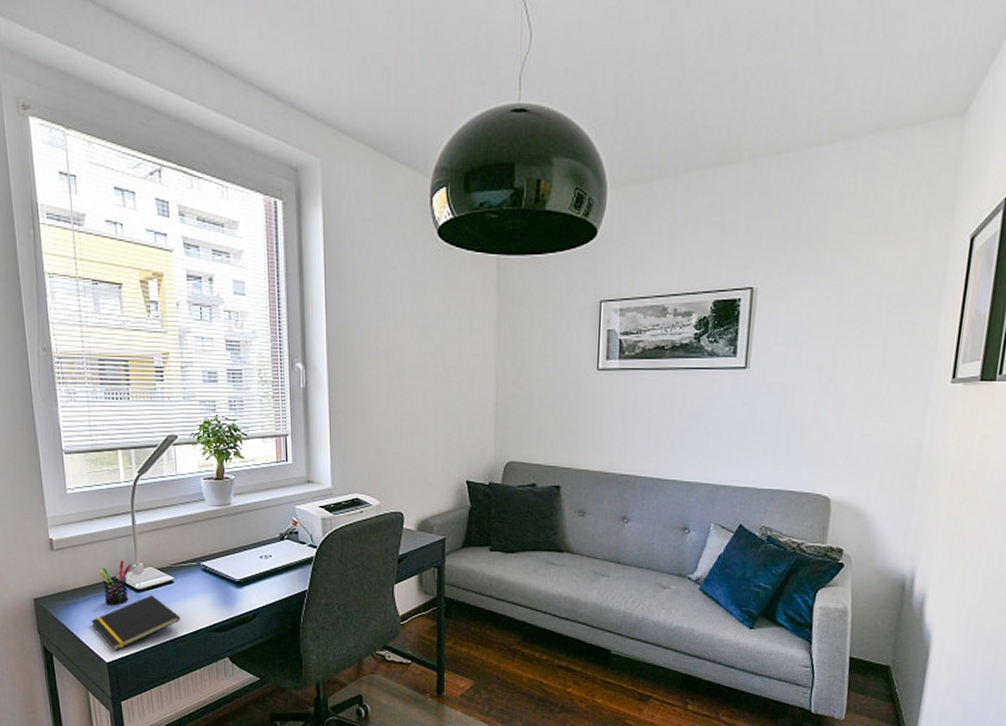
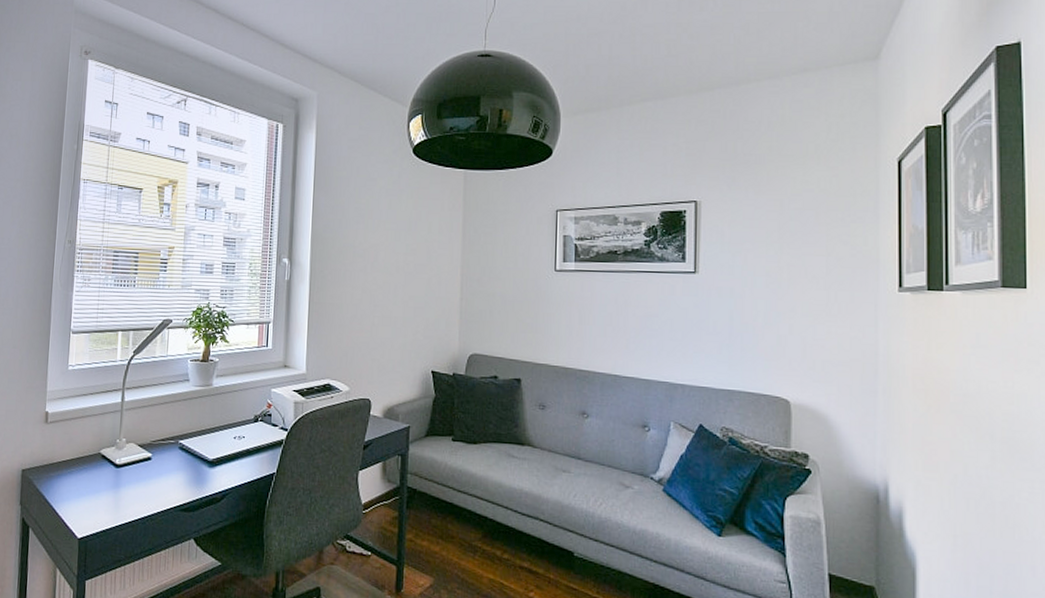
notepad: present [91,595,181,650] -> none [70,471,154,526]
pen holder: present [100,560,132,605] -> none [85,435,115,480]

